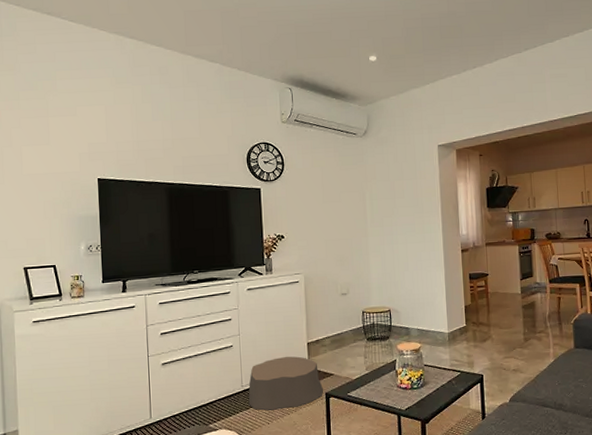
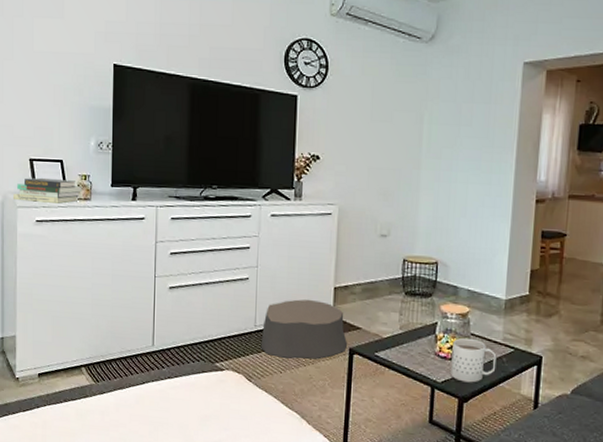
books: none [10,282,76,306] -> present [14,177,83,204]
mug: none [410,368,448,407] -> present [451,337,497,383]

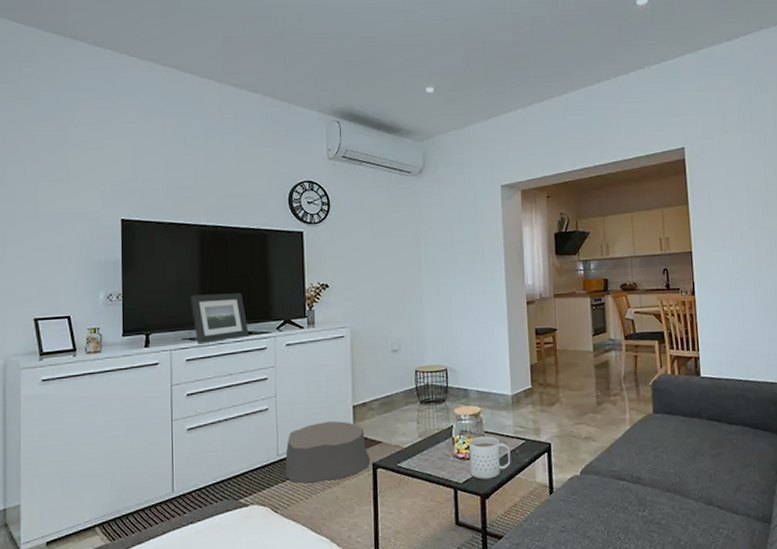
books: present [14,177,83,204] -> none [17,335,92,362]
picture frame: none [178,152,234,204] -> present [190,293,249,344]

